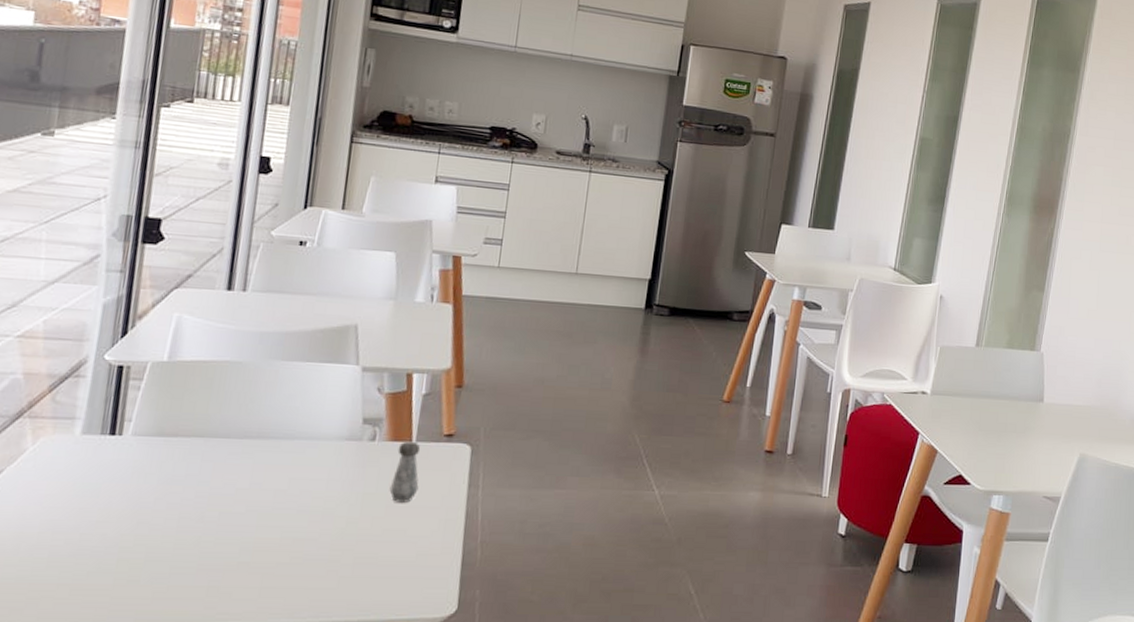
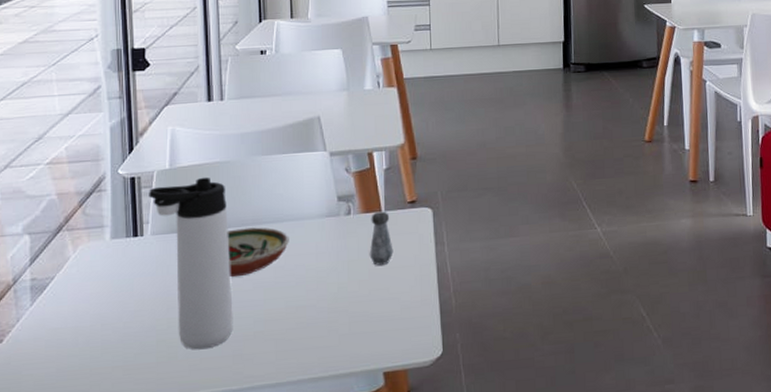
thermos bottle: none [137,376,232,576] -> present [149,177,233,350]
decorative bowl: none [218,440,298,497] -> present [227,227,289,278]

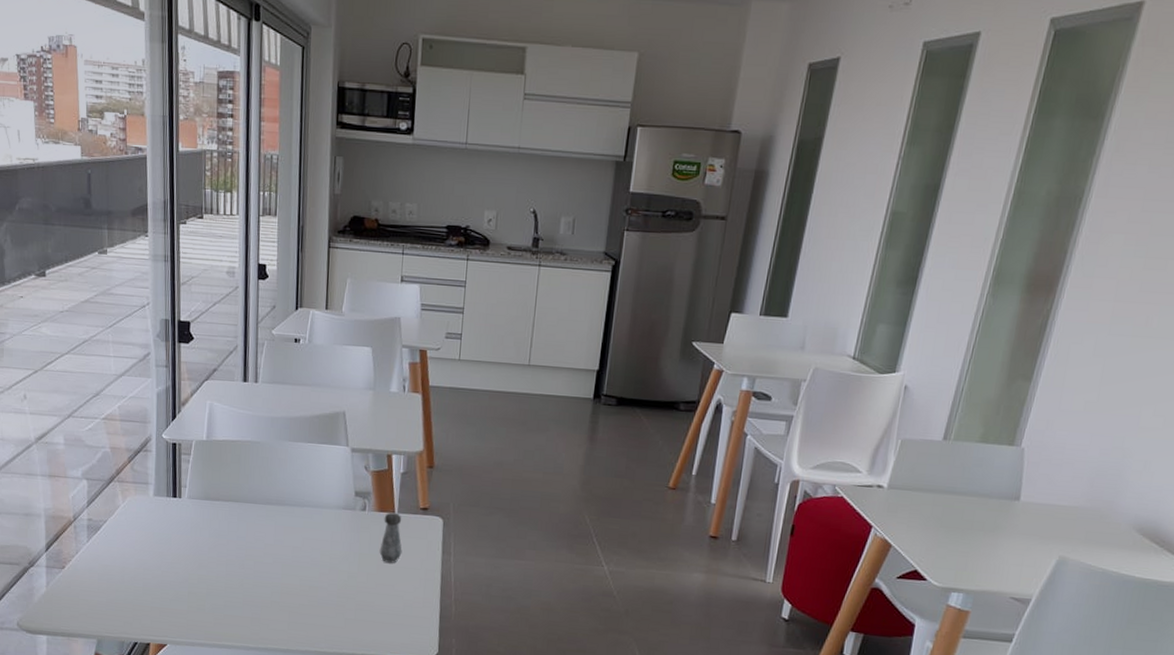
thermos bottle: present [149,177,233,350] -> none [187,453,255,608]
decorative bowl: present [227,227,289,278] -> none [252,505,308,550]

